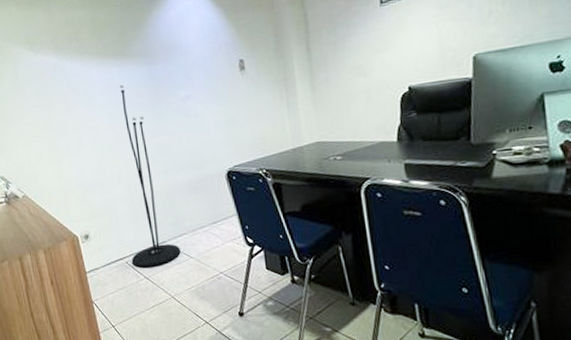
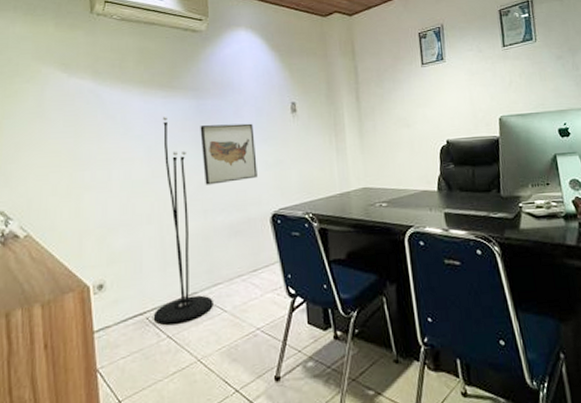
wall art: none [154,84,211,147] -> present [200,123,258,185]

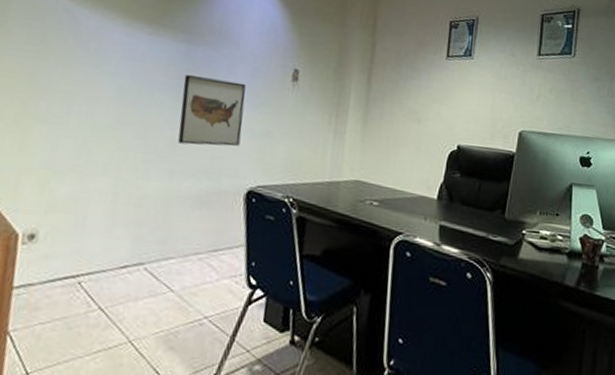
floor lamp: present [153,116,213,325] -> none [86,55,163,296]

